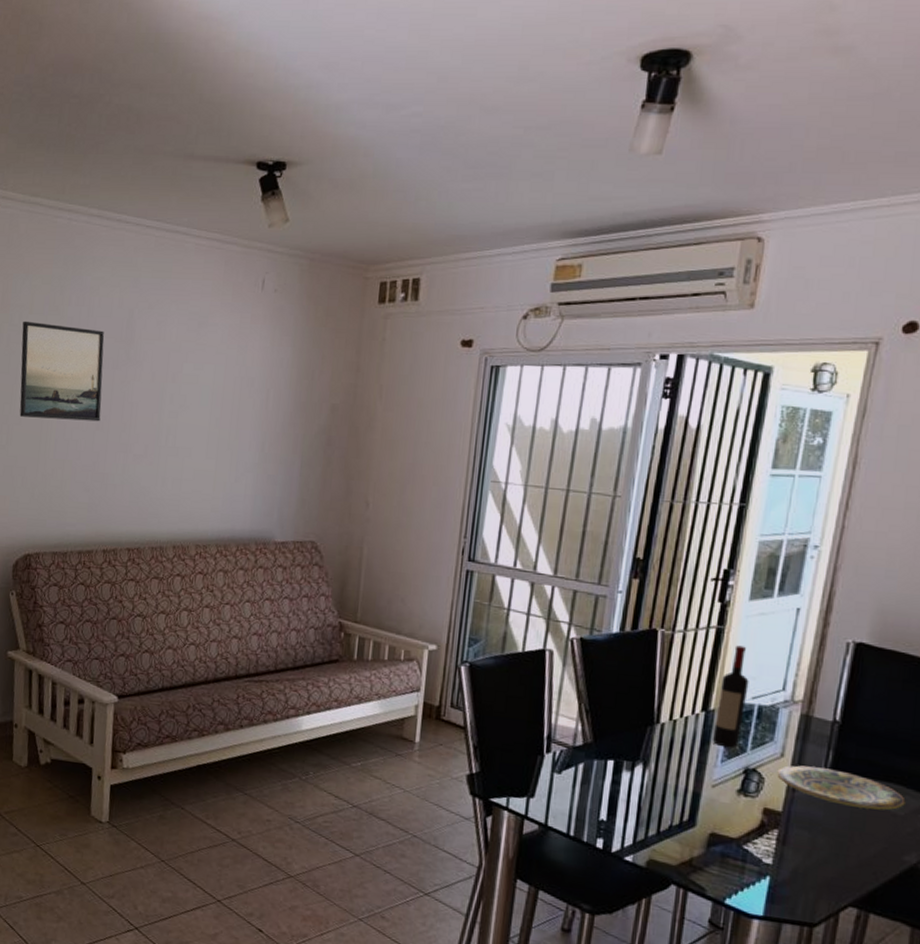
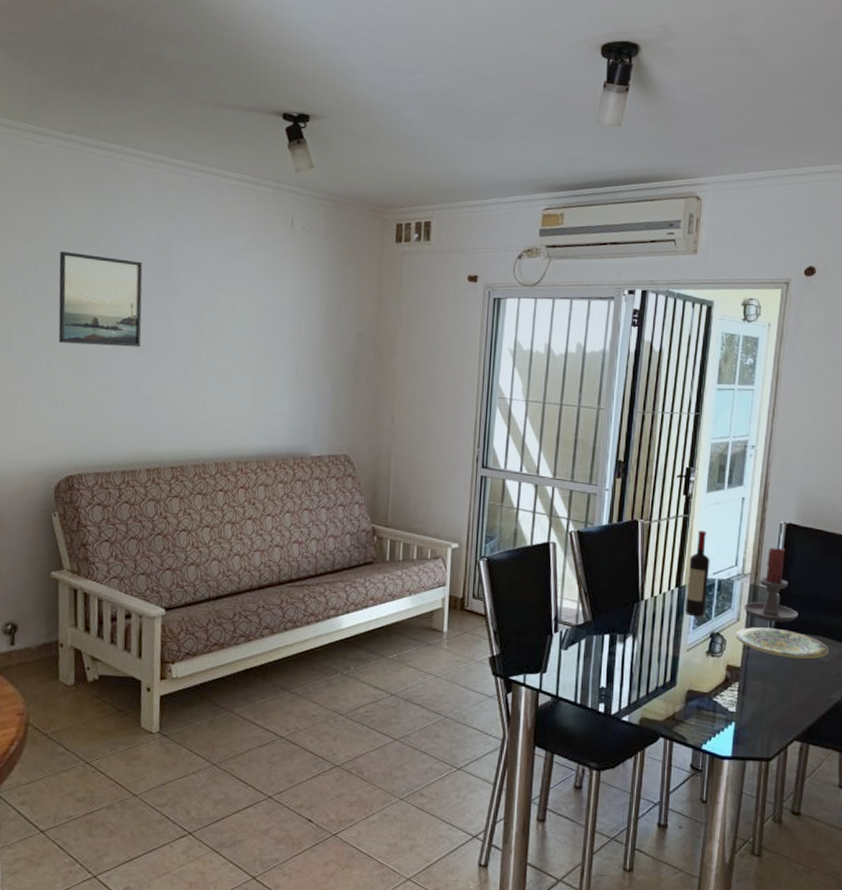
candle holder: none [791,671,865,764] -> present [744,548,798,623]

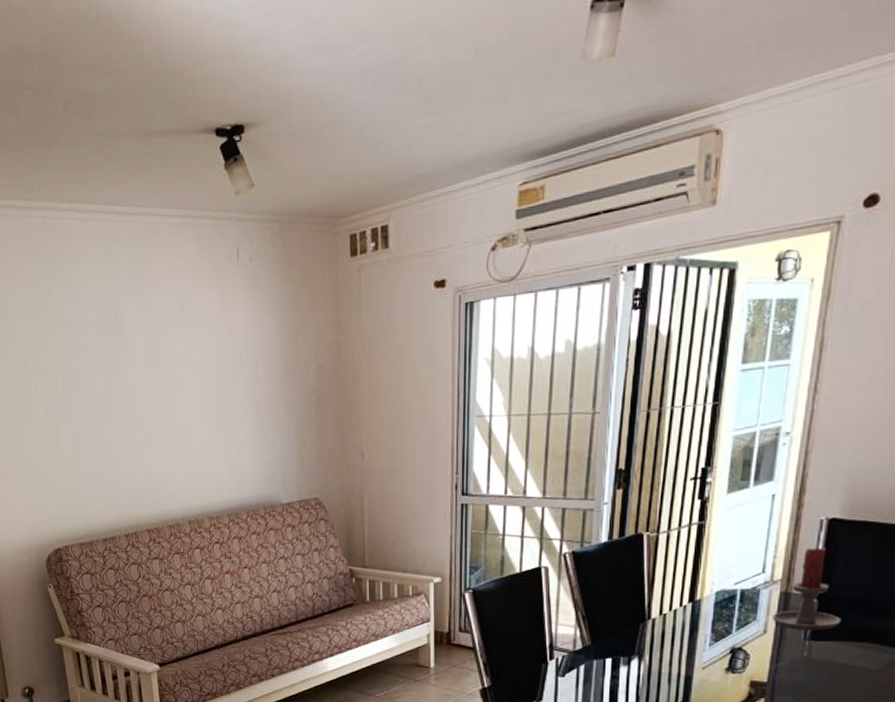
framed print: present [58,251,143,347] -> none [16,325,104,420]
wine bottle: present [684,530,710,617] -> none [699,537,731,632]
plate: present [735,627,829,659] -> none [761,638,880,669]

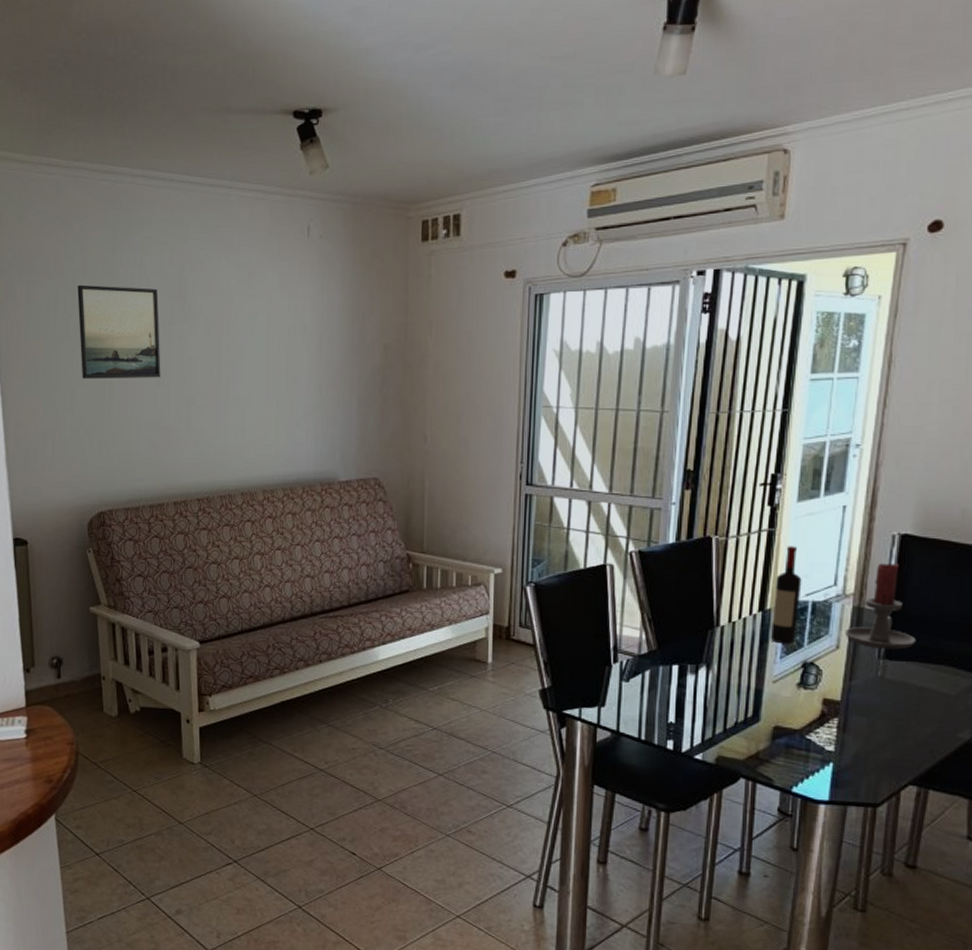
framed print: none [16,325,104,420] -> present [77,284,161,379]
wine bottle: none [699,537,731,632] -> present [770,546,802,645]

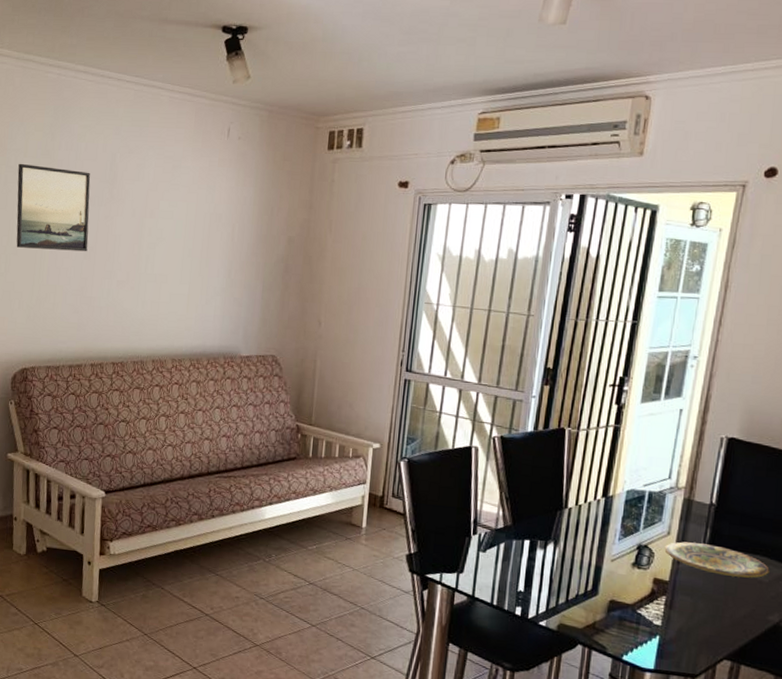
wine bottle: present [770,546,802,645] -> none [611,441,641,528]
plate: none [833,655,957,692] -> present [664,541,769,578]
candle holder: present [845,563,916,650] -> none [676,462,737,539]

